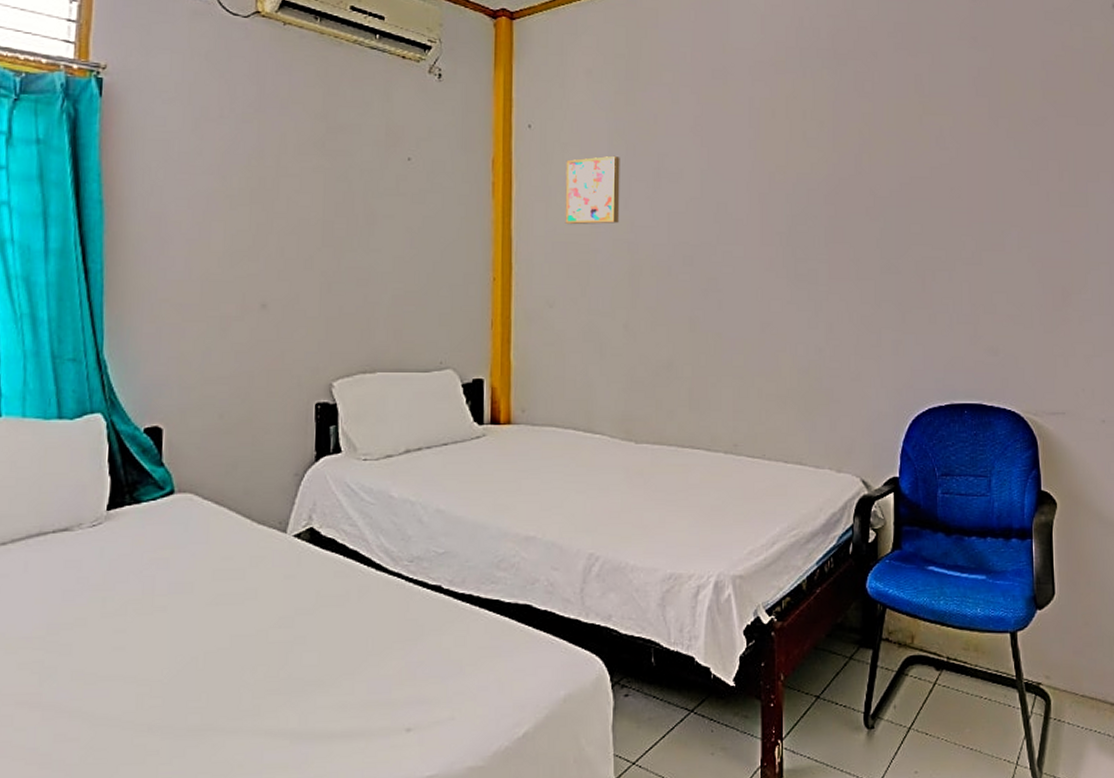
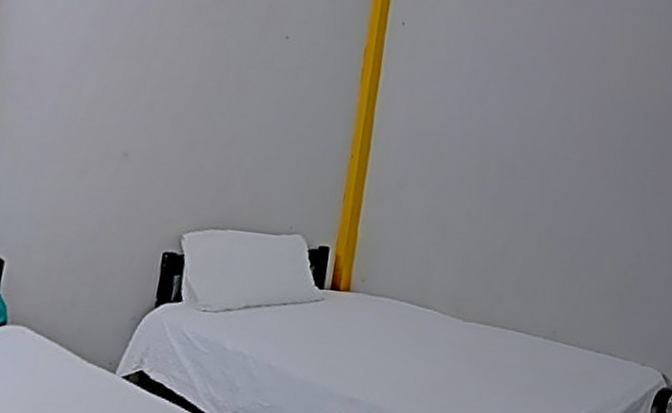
wall art: present [565,155,620,225] -> none [424,58,482,121]

